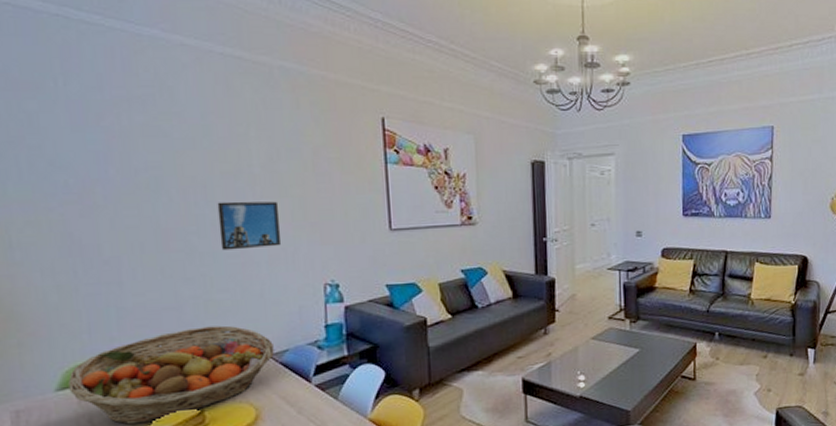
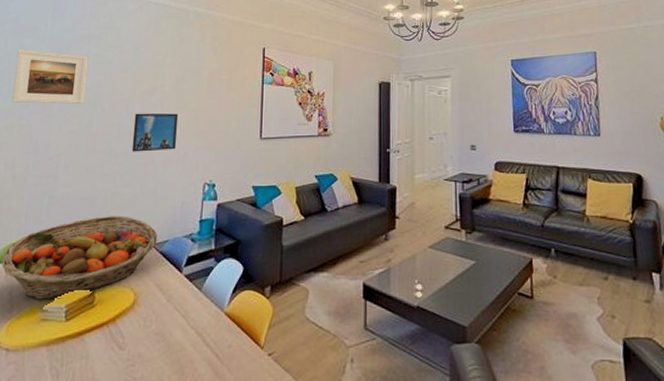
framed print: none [18,115,139,192] -> present [11,49,89,104]

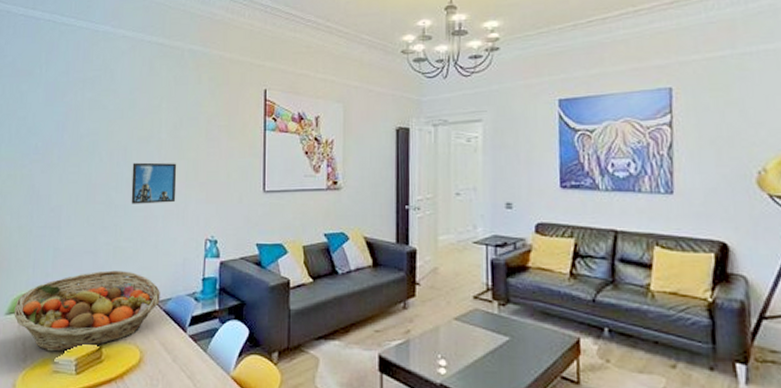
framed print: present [11,49,89,104] -> none [13,94,84,153]

